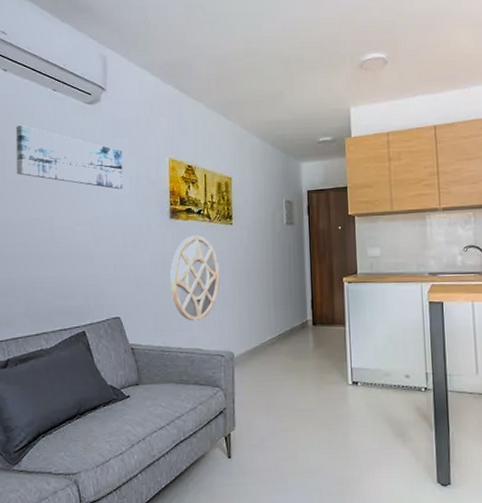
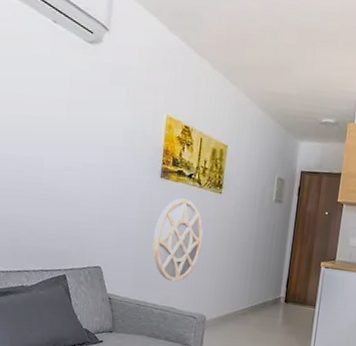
wall art: present [16,125,123,190] -> none [9,54,120,140]

